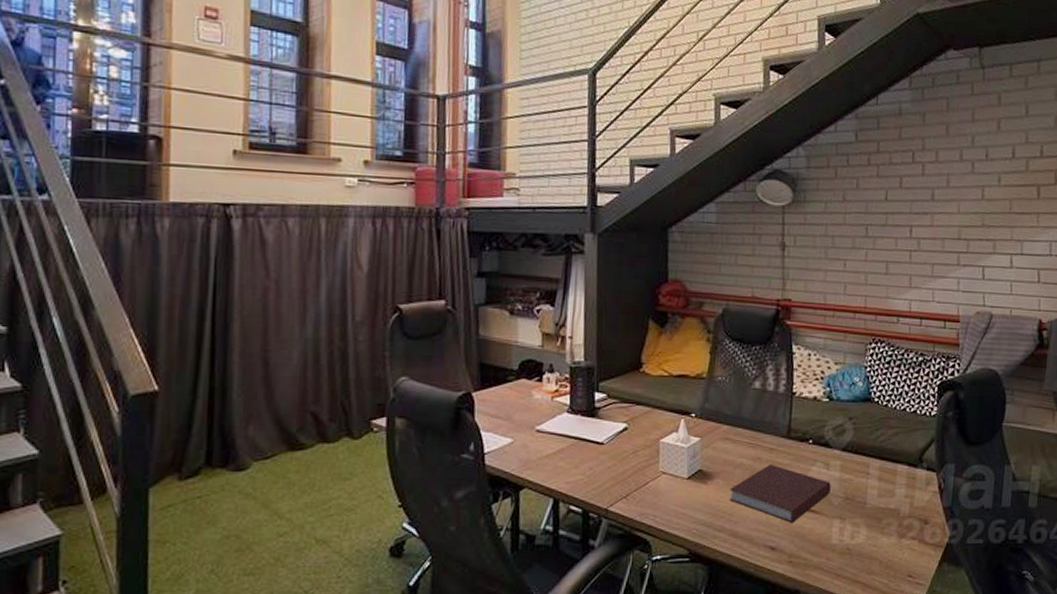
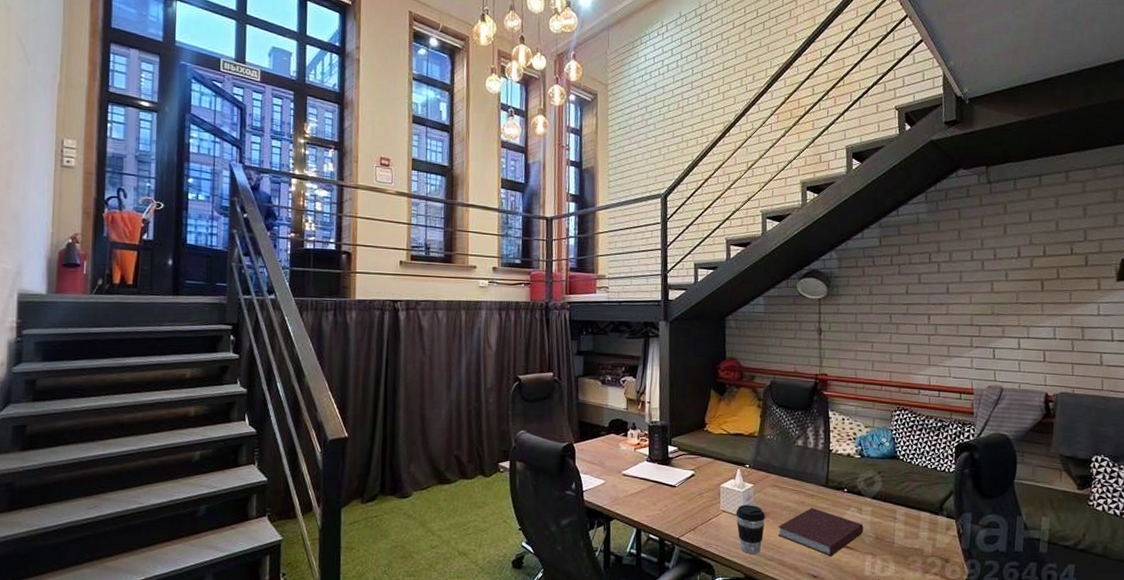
coffee cup: none [678,464,715,524] -> present [736,505,766,554]

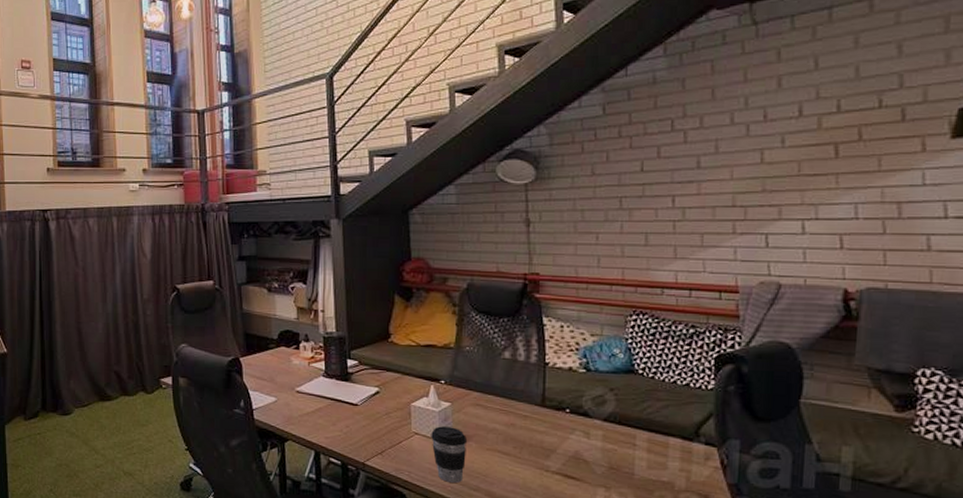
notebook: present [777,507,864,556] -> none [483,430,593,488]

